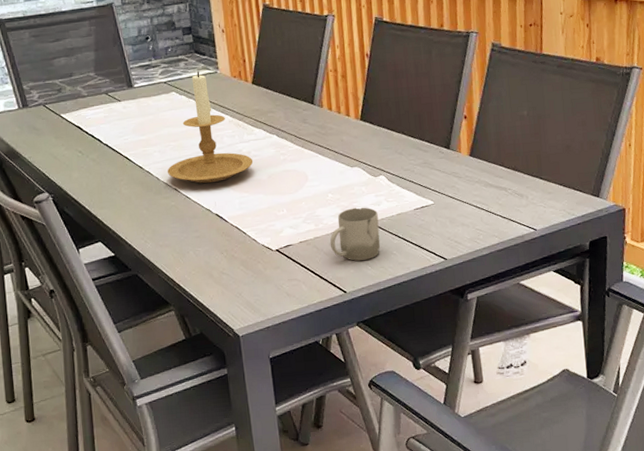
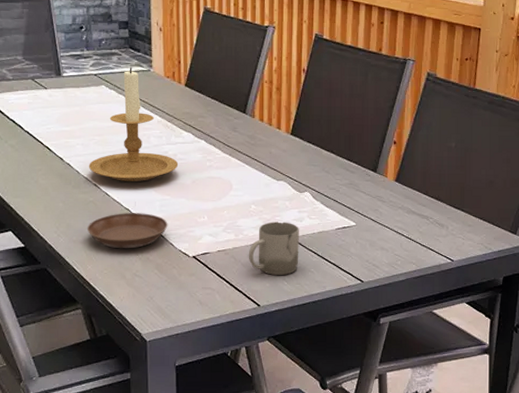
saucer: none [172,212,249,249] -> present [87,213,168,249]

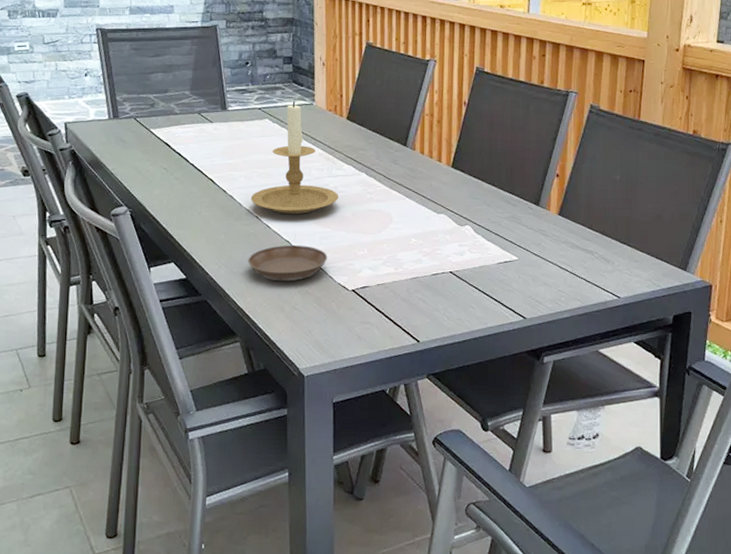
cup: present [248,222,299,275] -> none [408,255,460,310]

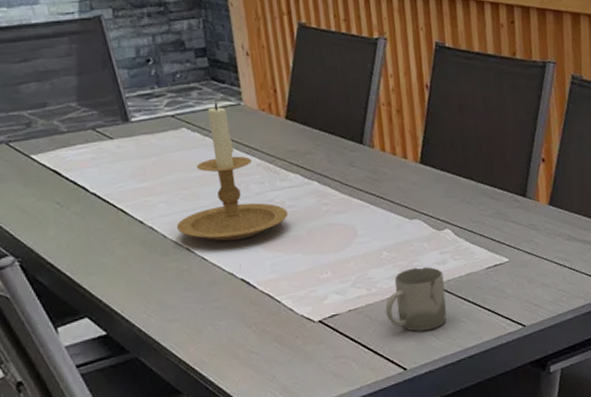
saucer: present [248,245,328,282] -> none [184,276,284,323]
cup: none [408,255,460,310] -> present [385,266,447,332]

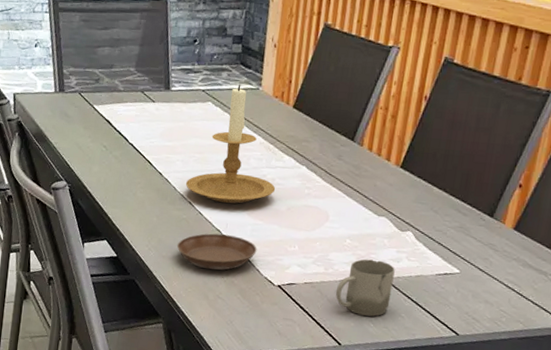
saucer: none [184,276,284,323] -> present [177,233,257,271]

